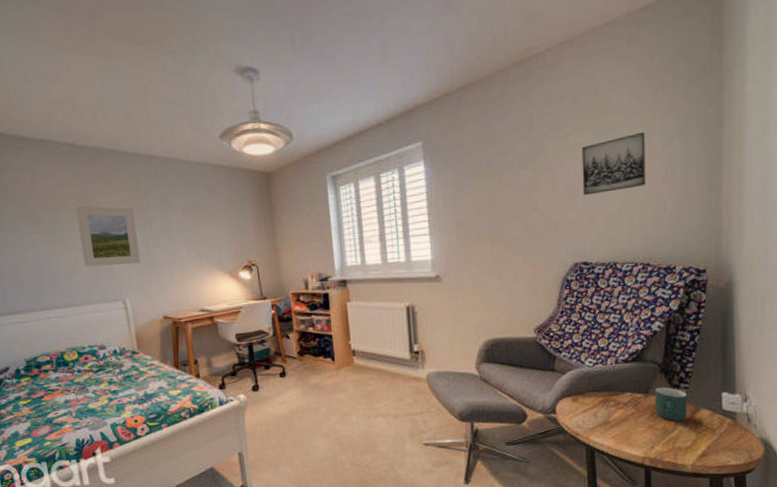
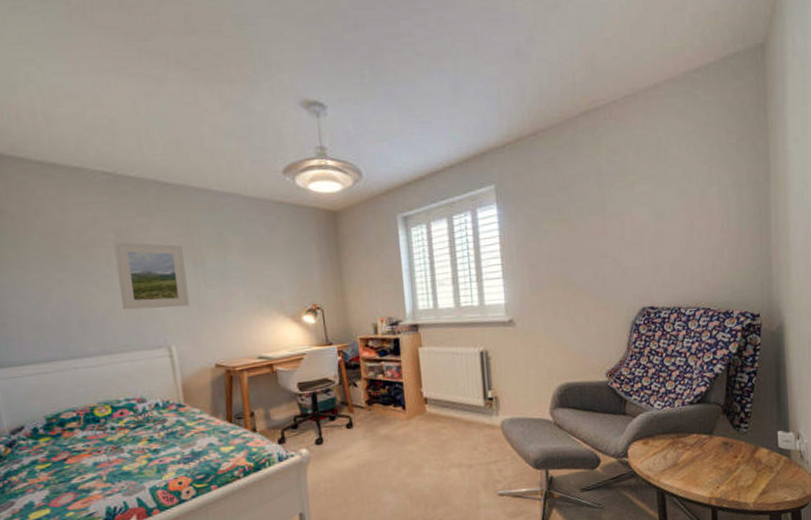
wall art: present [581,132,646,196] -> none [646,183,705,243]
mug: present [654,387,688,422] -> none [718,427,748,461]

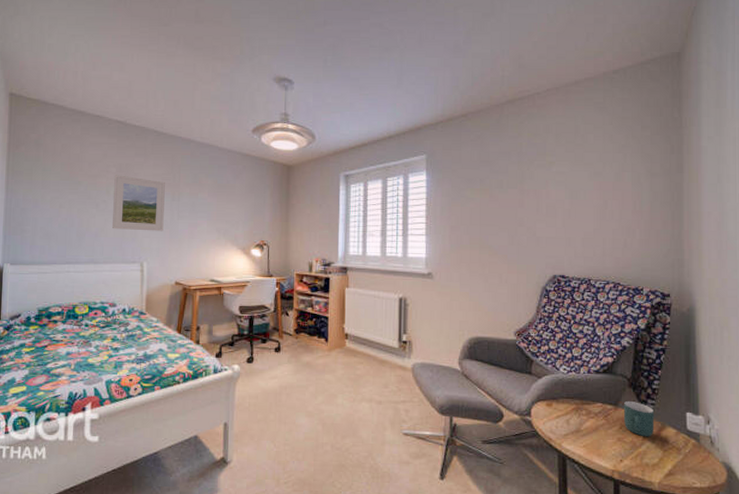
mug: none [718,427,748,461] -> present [623,401,655,437]

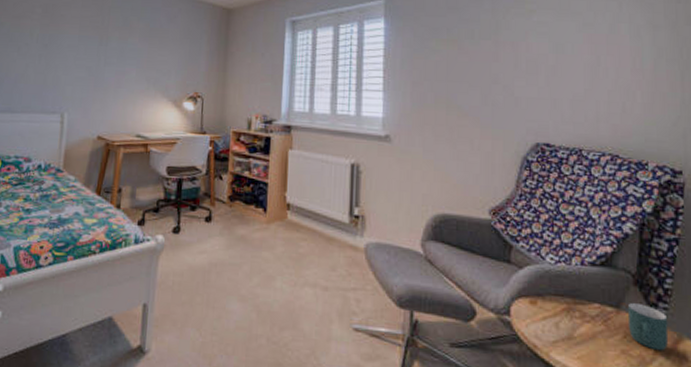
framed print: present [112,175,165,231] -> none [33,16,93,79]

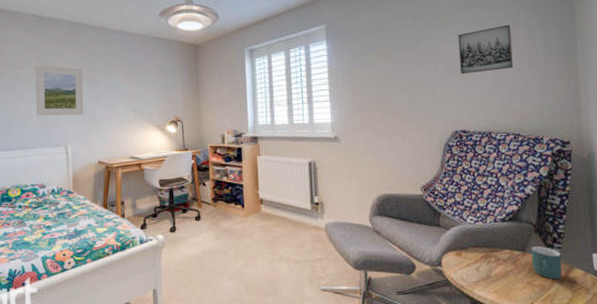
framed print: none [33,16,93,79] -> present [35,65,84,116]
wall art: none [545,19,613,75] -> present [458,24,513,74]

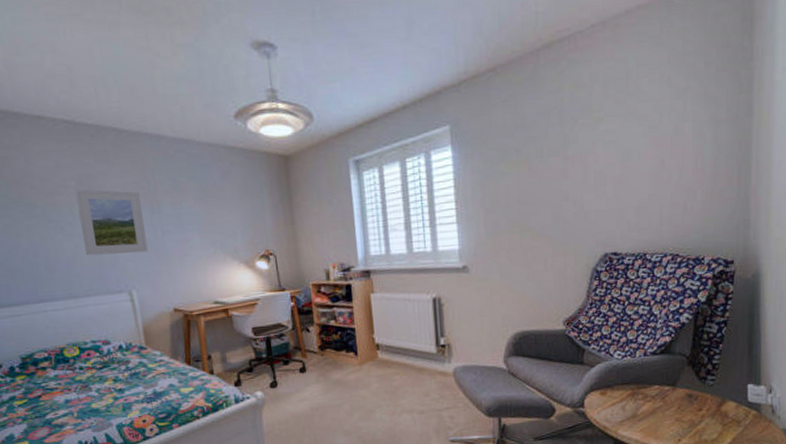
wall art: present [458,24,513,74] -> none [612,119,676,184]
mug: present [530,246,563,280] -> none [681,379,715,414]

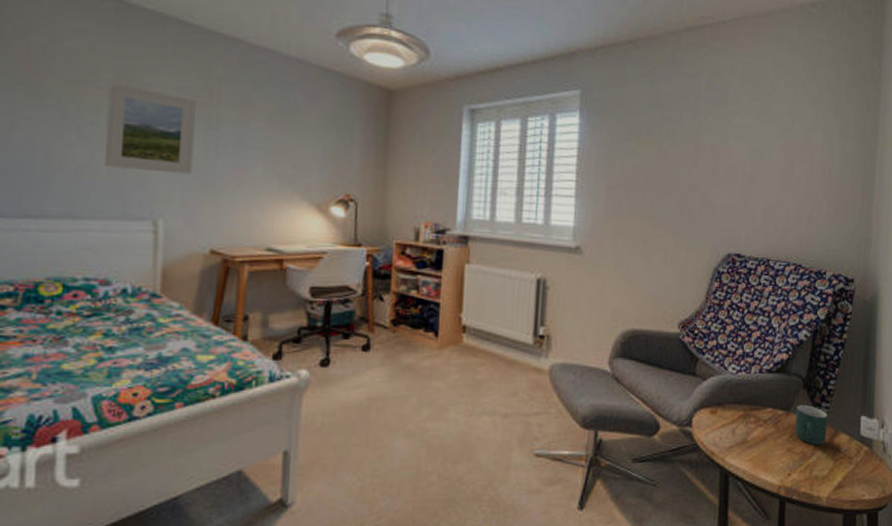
mug: none [681,379,715,414] -> present [795,405,828,446]

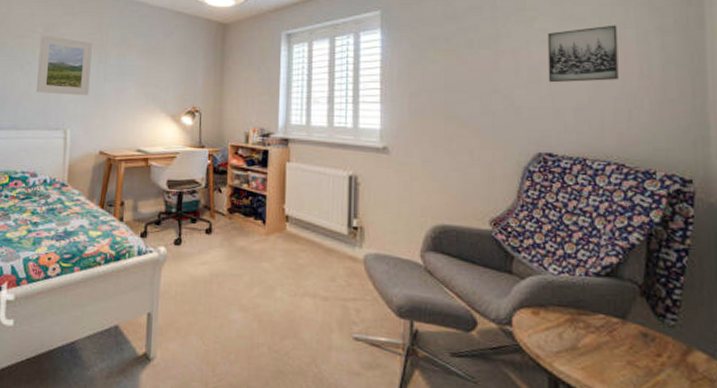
wall art: none [742,125,808,182] -> present [547,25,619,83]
mug: present [795,405,828,446] -> none [633,314,678,363]

